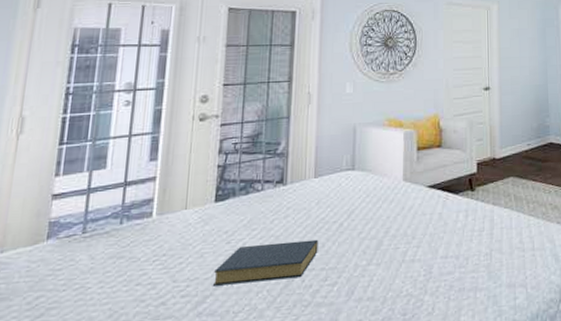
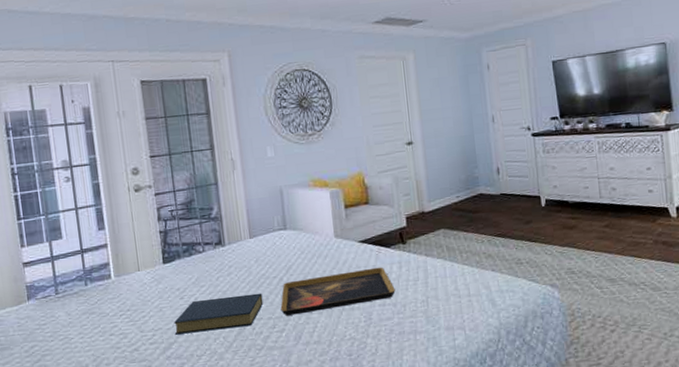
decorative tray: none [336,215,459,267] -> present [280,267,395,316]

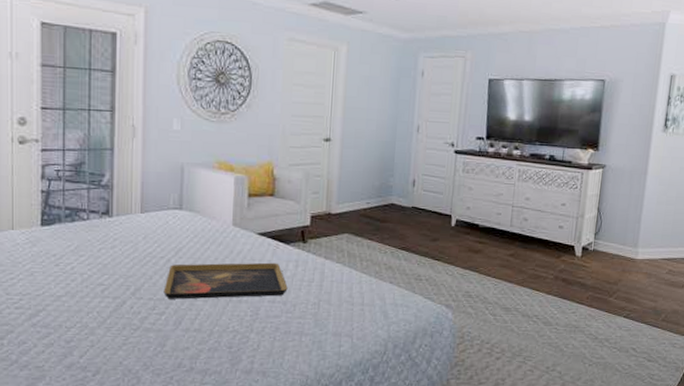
hardback book: present [173,293,264,335] -> none [44,269,146,304]

